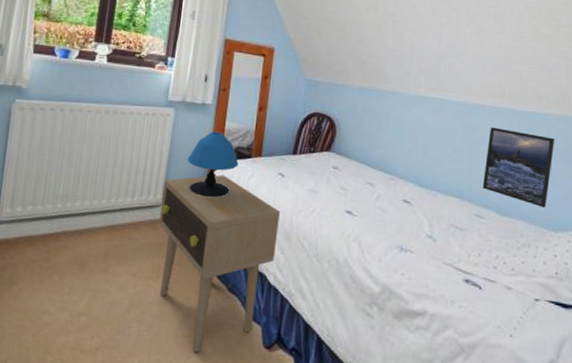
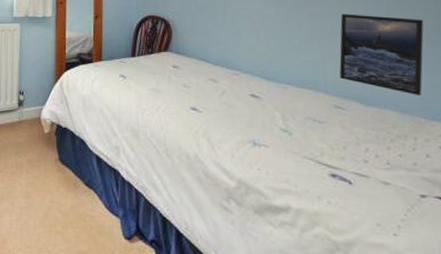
side table: present [159,175,281,352] -> none [18,80,126,241]
table lamp: present [187,131,239,198] -> none [35,41,82,101]

